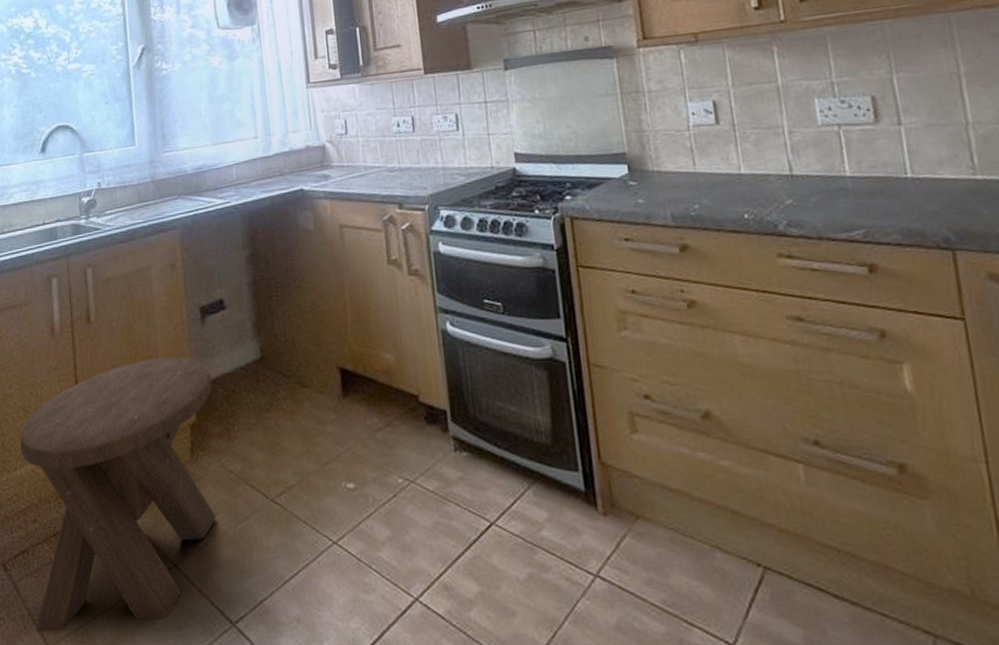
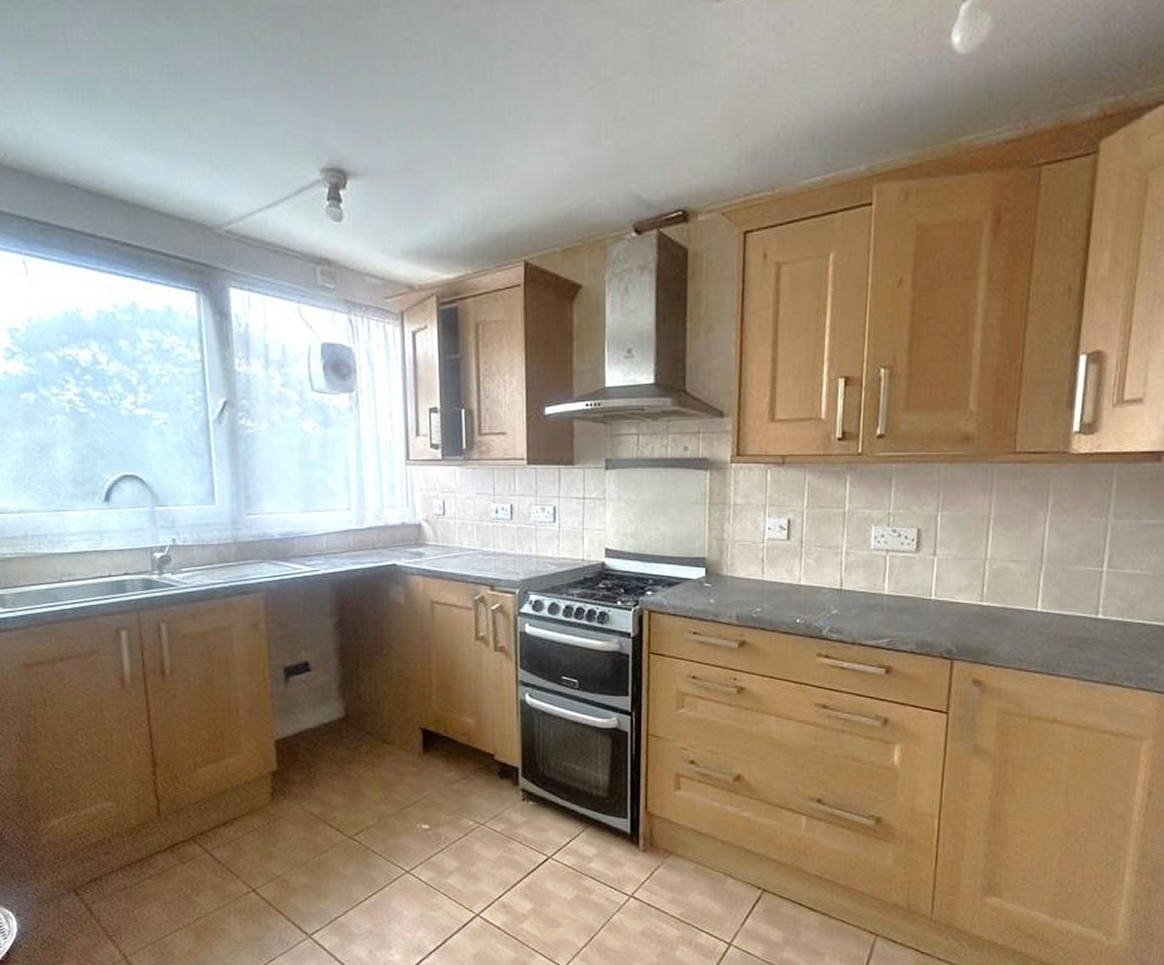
music stool: present [20,356,217,632] -> none [89,712,296,945]

